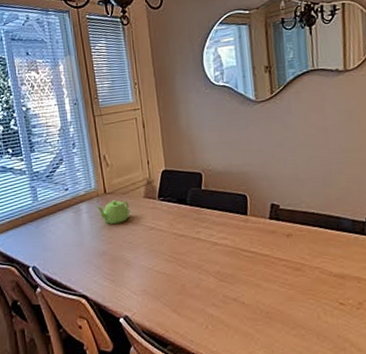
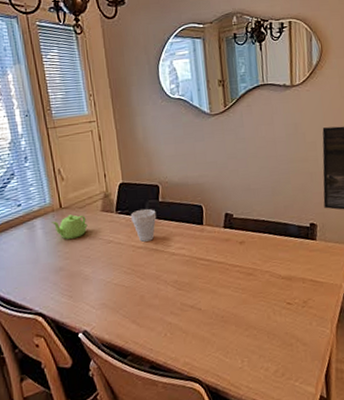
cup: none [172,196,199,230] -> present [130,208,157,242]

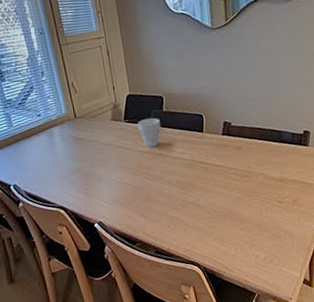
teapot: present [51,214,88,239] -> none [68,123,100,145]

